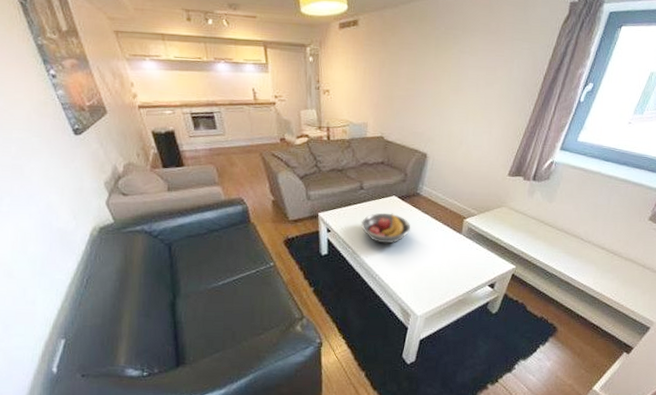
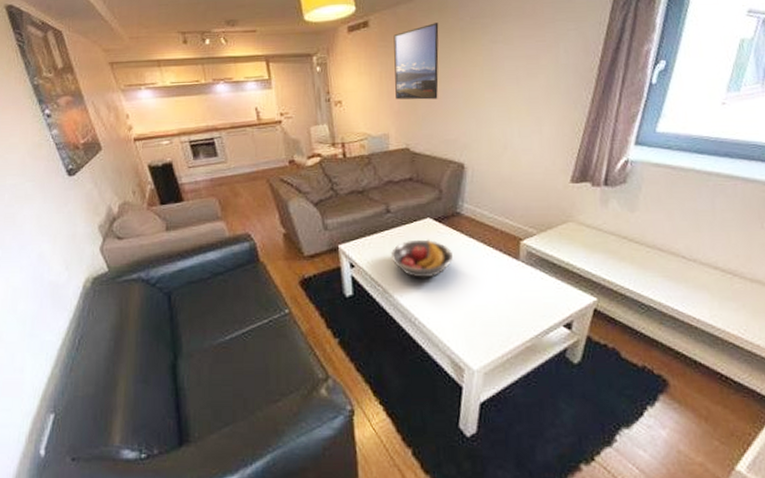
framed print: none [376,29,418,97] -> present [394,23,439,100]

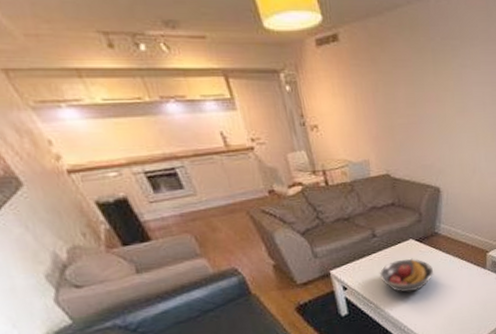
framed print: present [394,23,439,100] -> none [366,41,414,125]

